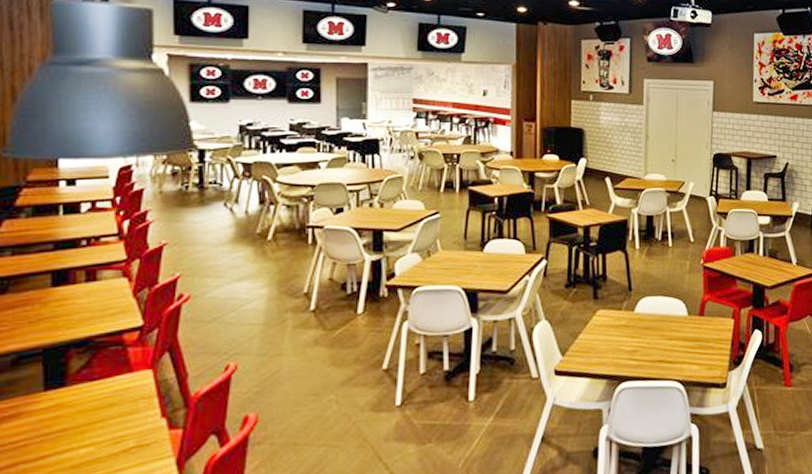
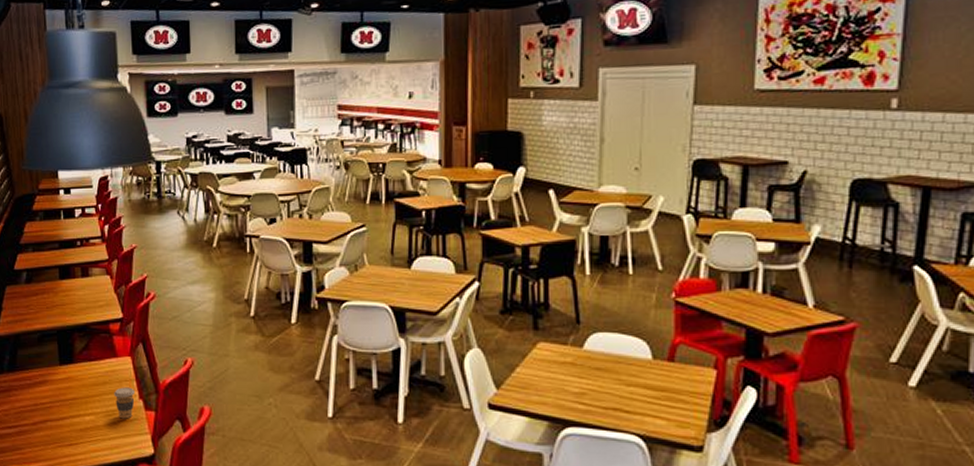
coffee cup: none [125,405,155,445] -> present [114,387,135,419]

